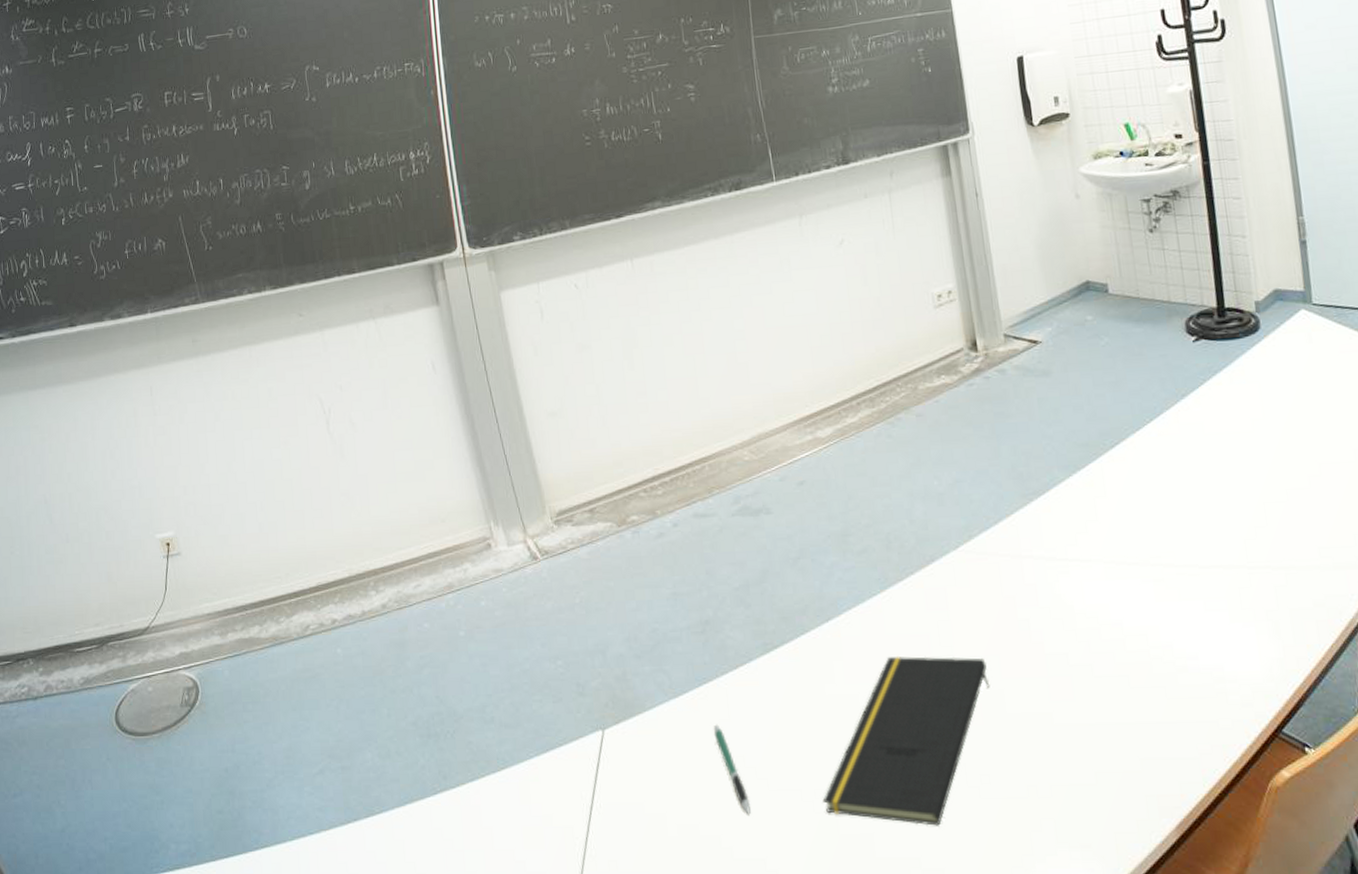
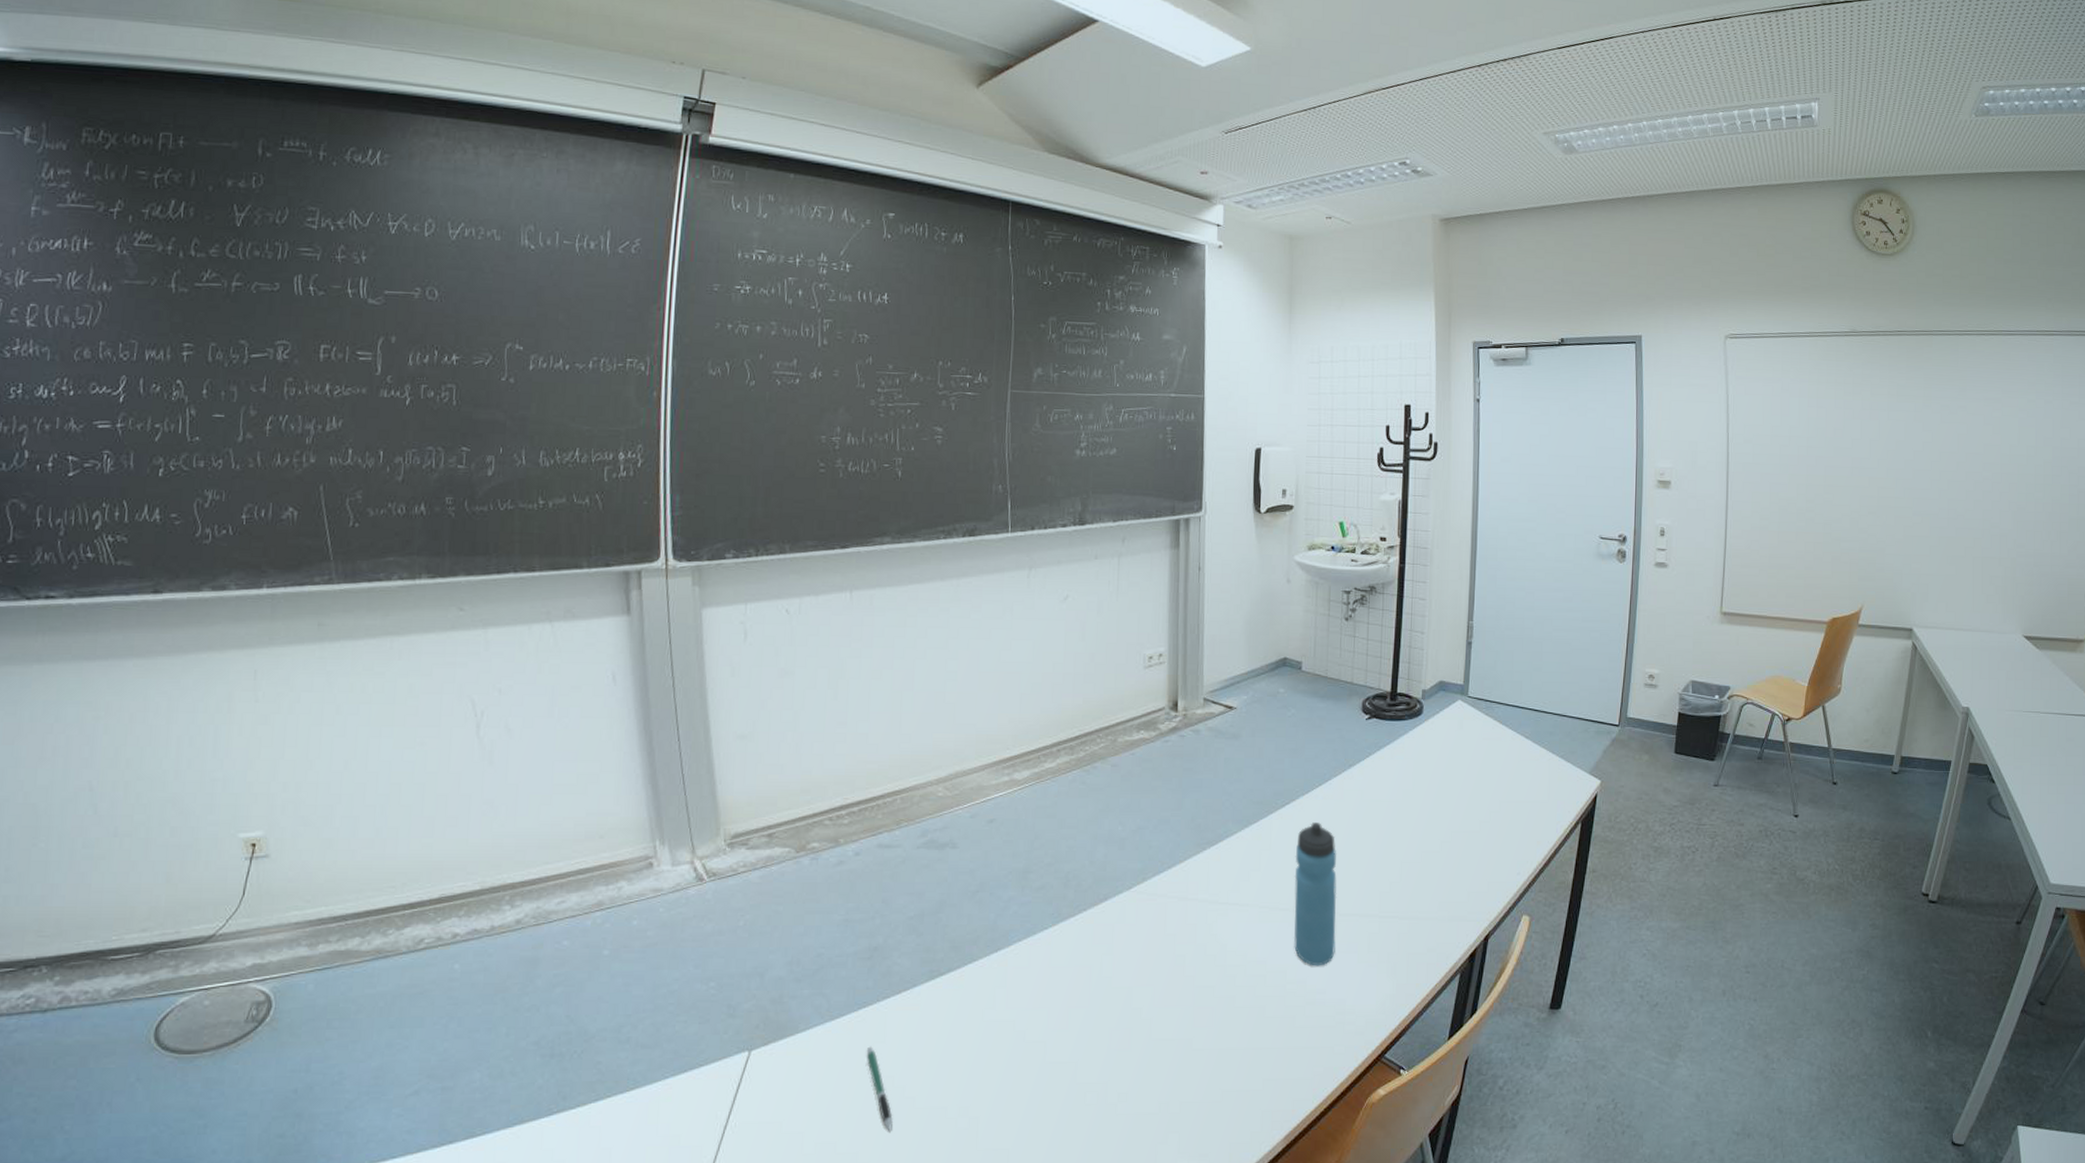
notepad: present [822,655,990,826] -> none [966,985,1141,1140]
water bottle: none [1135,463,1202,628] -> present [1294,822,1337,966]

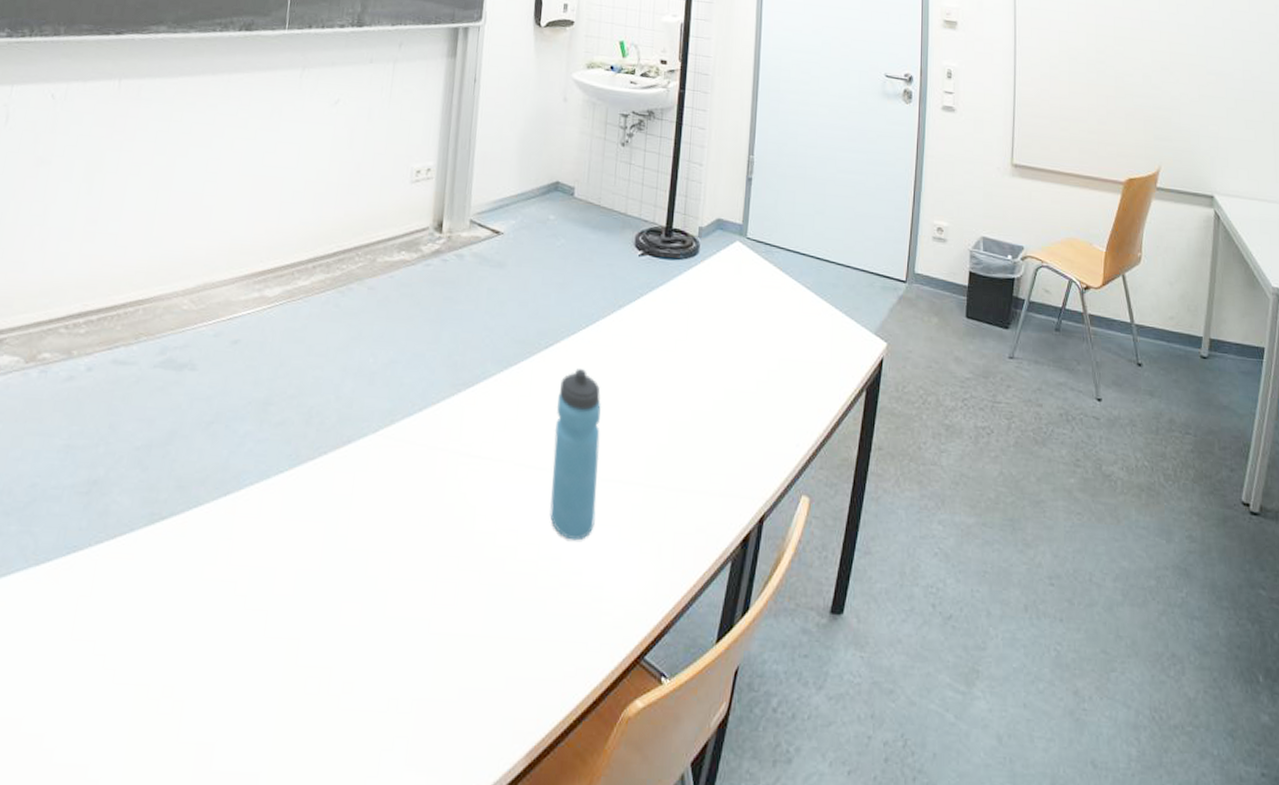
pen: present [866,1046,893,1132] -> none [68,601,89,712]

